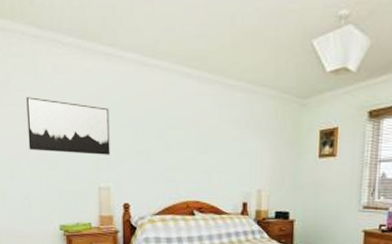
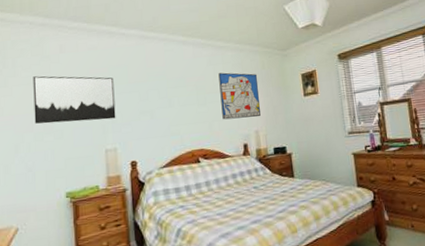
wall art: none [223,117,268,175] -> present [218,72,261,120]

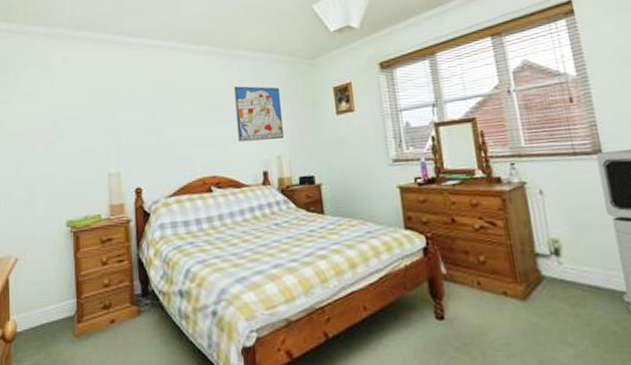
wall art: present [33,76,116,124] -> none [35,91,120,144]

